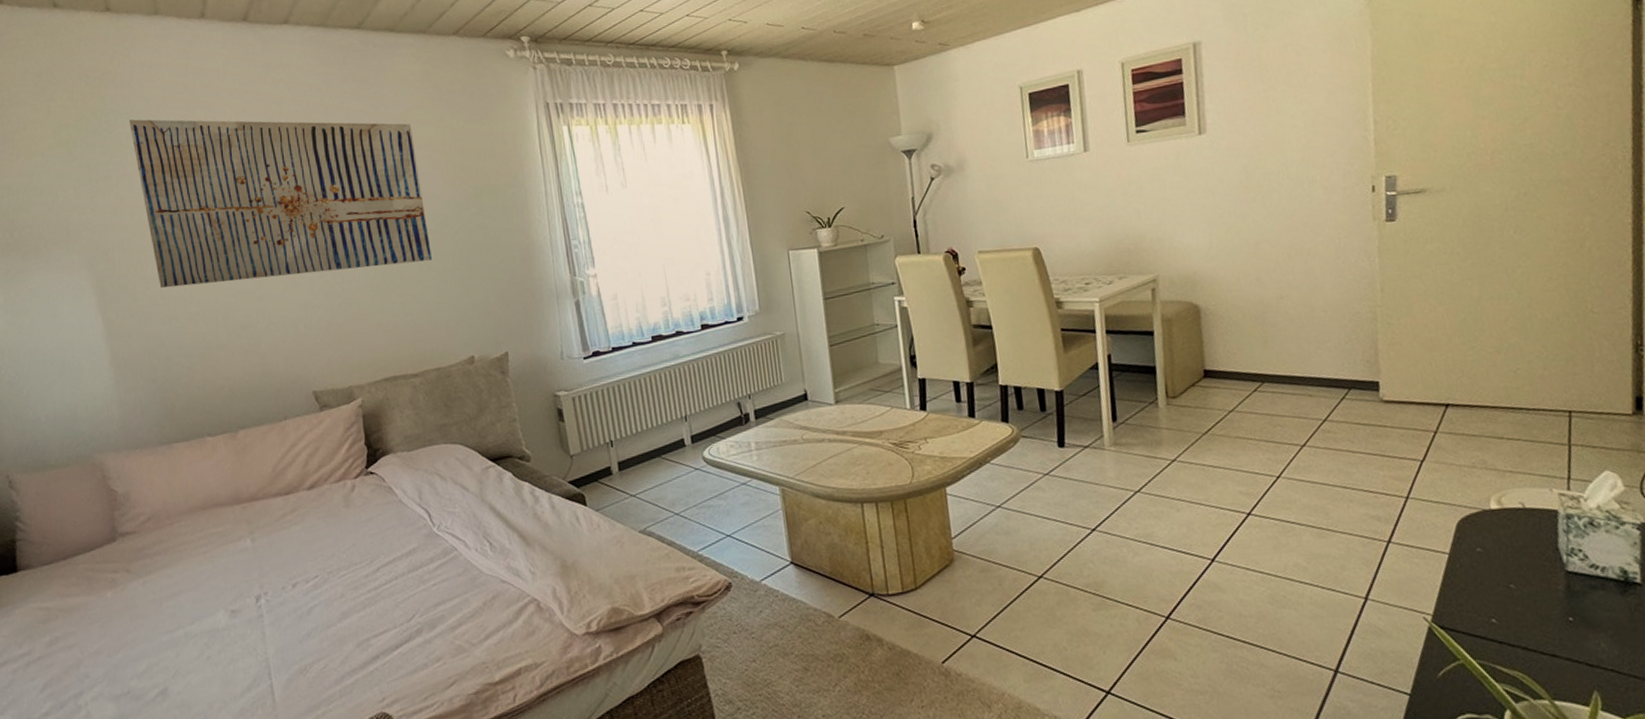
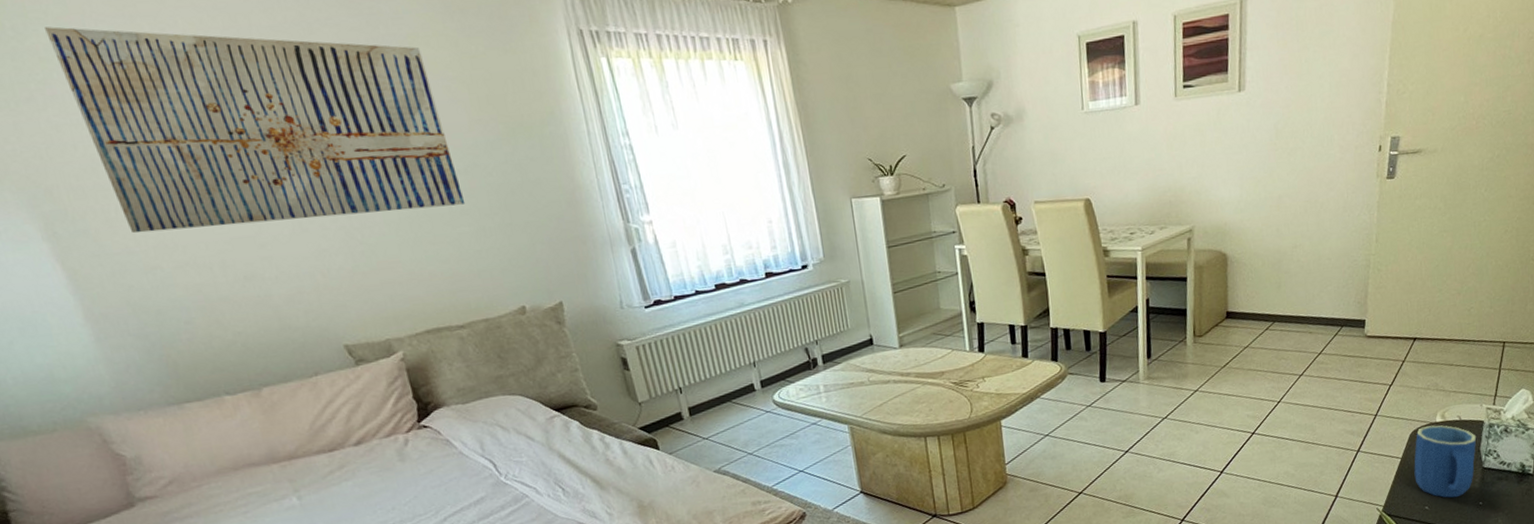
mug: none [1465,513,1555,610] -> present [1414,425,1477,498]

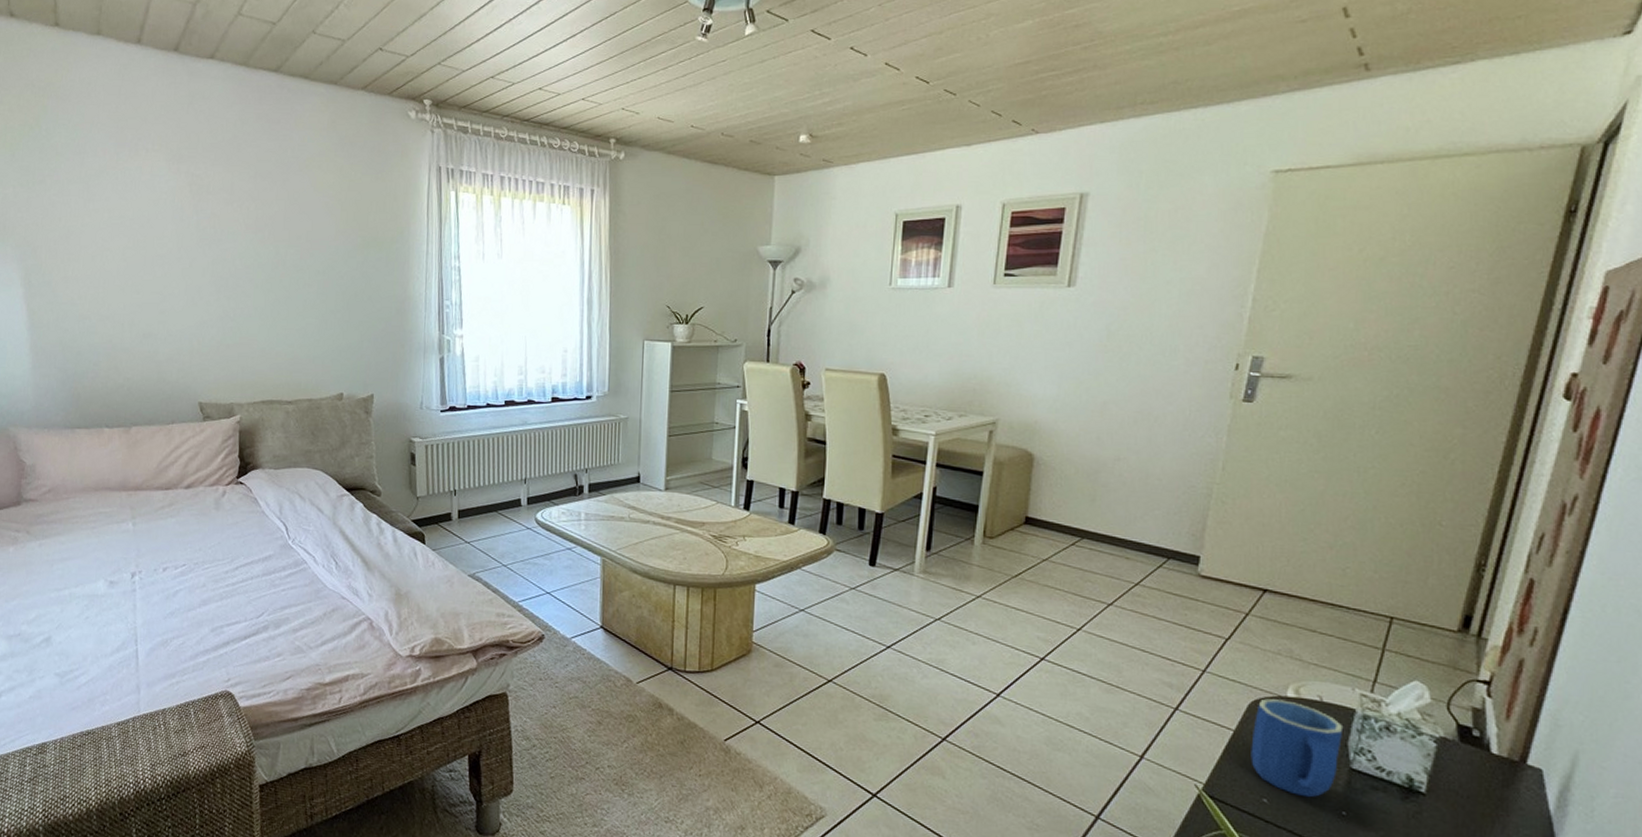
wall art: present [45,26,466,234] -> none [66,131,318,300]

